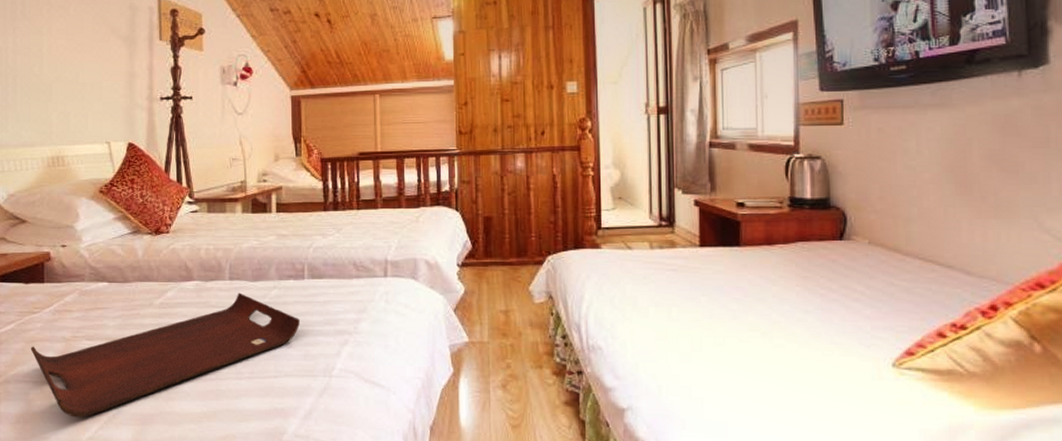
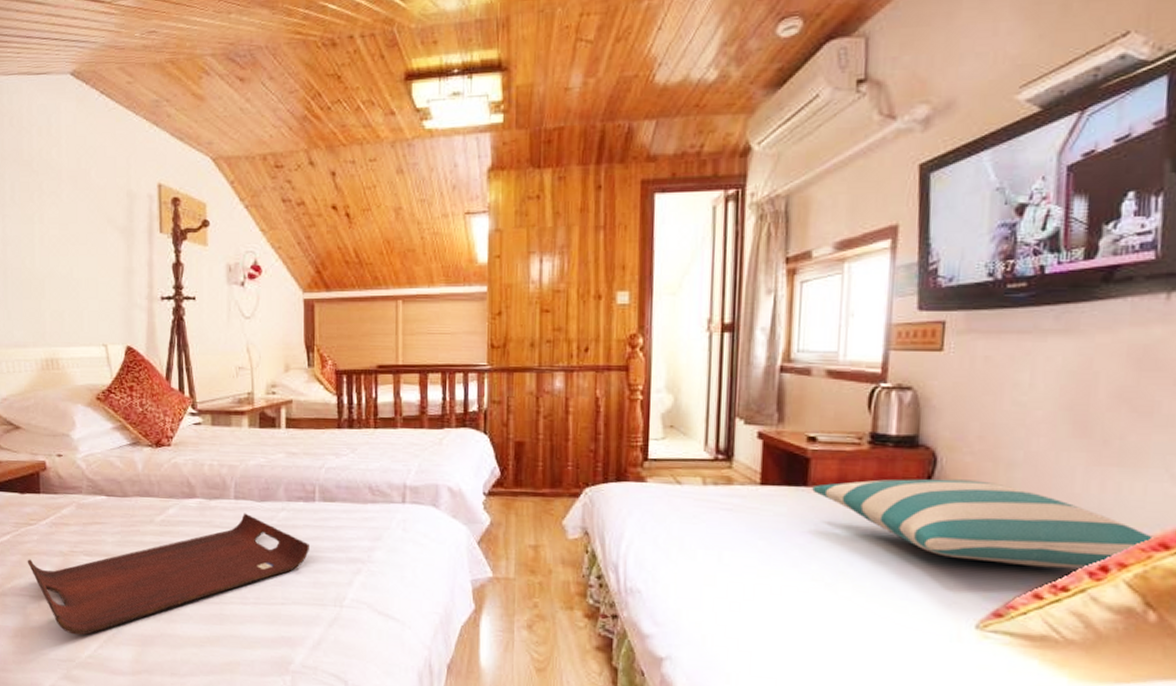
pillow: none [744,235,1030,310] -> present [812,478,1153,569]

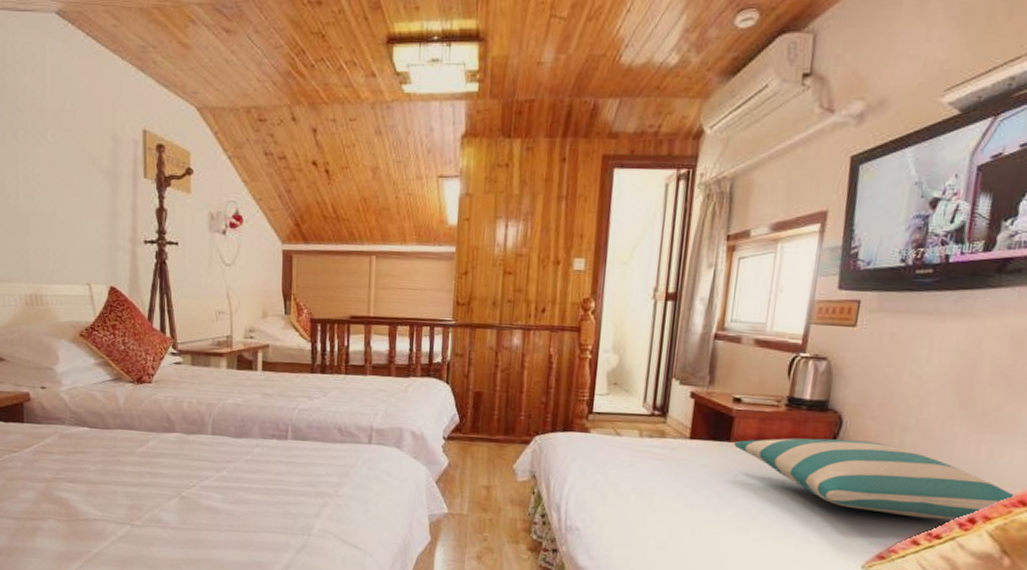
serving tray: present [27,513,309,635] -> none [11,447,281,555]

